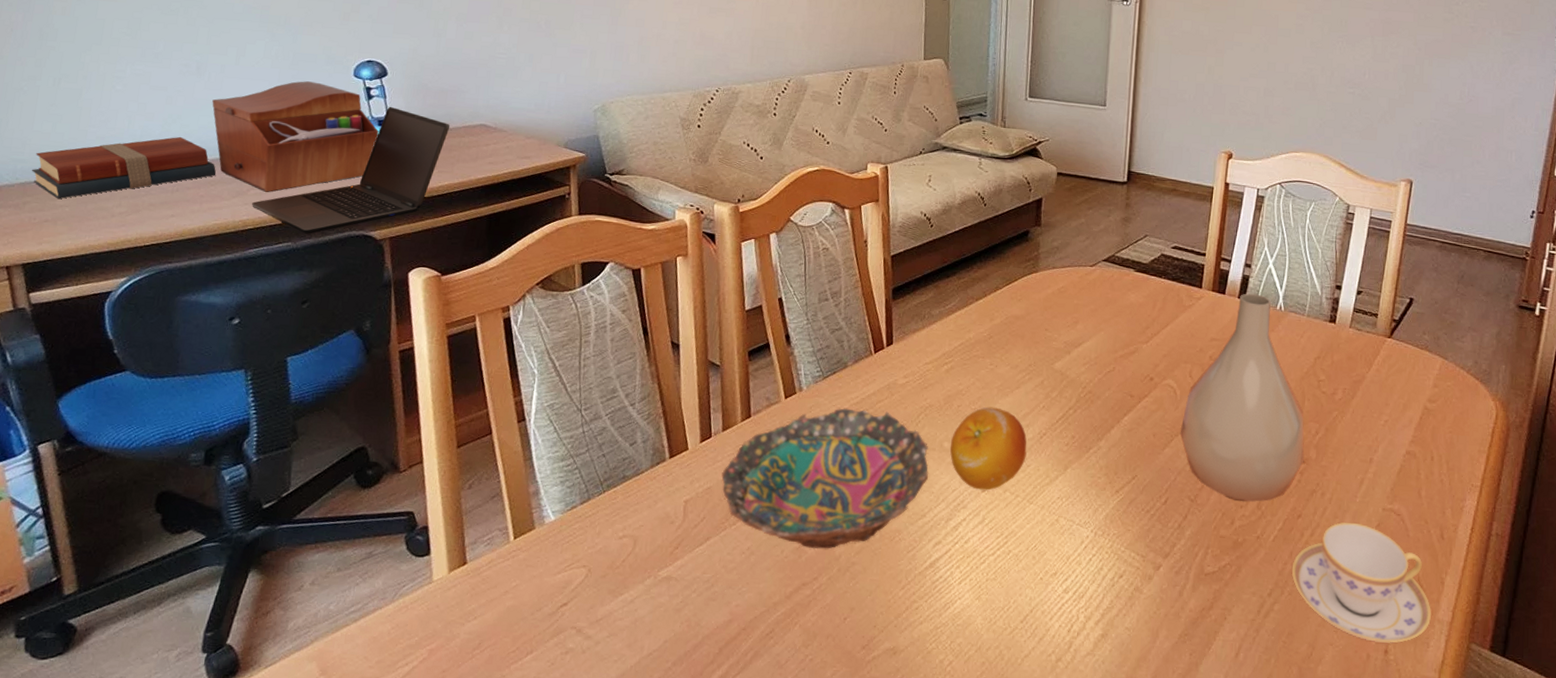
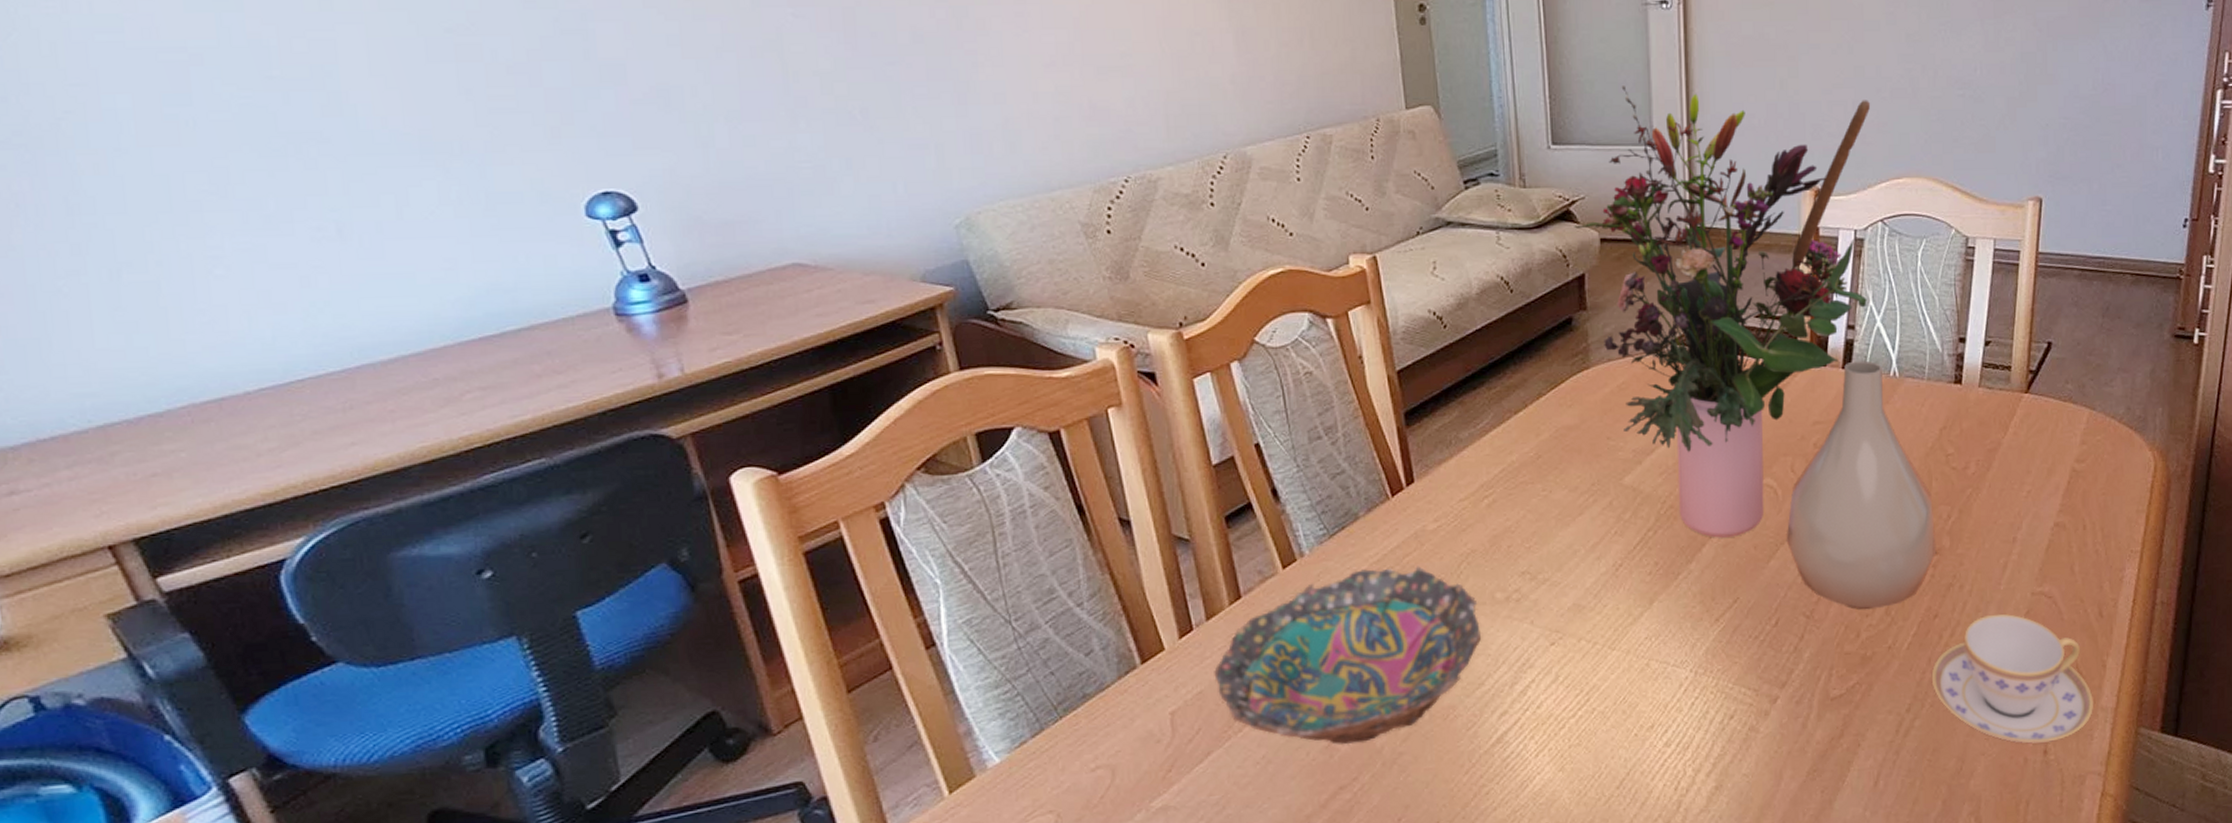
books: present [31,136,217,199] -> none [109,331,407,443]
sewing box: present [212,81,379,192] -> none [374,231,643,394]
laptop: present [251,107,451,234] -> none [471,254,749,444]
fruit: present [950,406,1027,490] -> none [1505,541,1601,643]
bouquet: none [1038,58,1279,424] -> present [1574,84,1871,538]

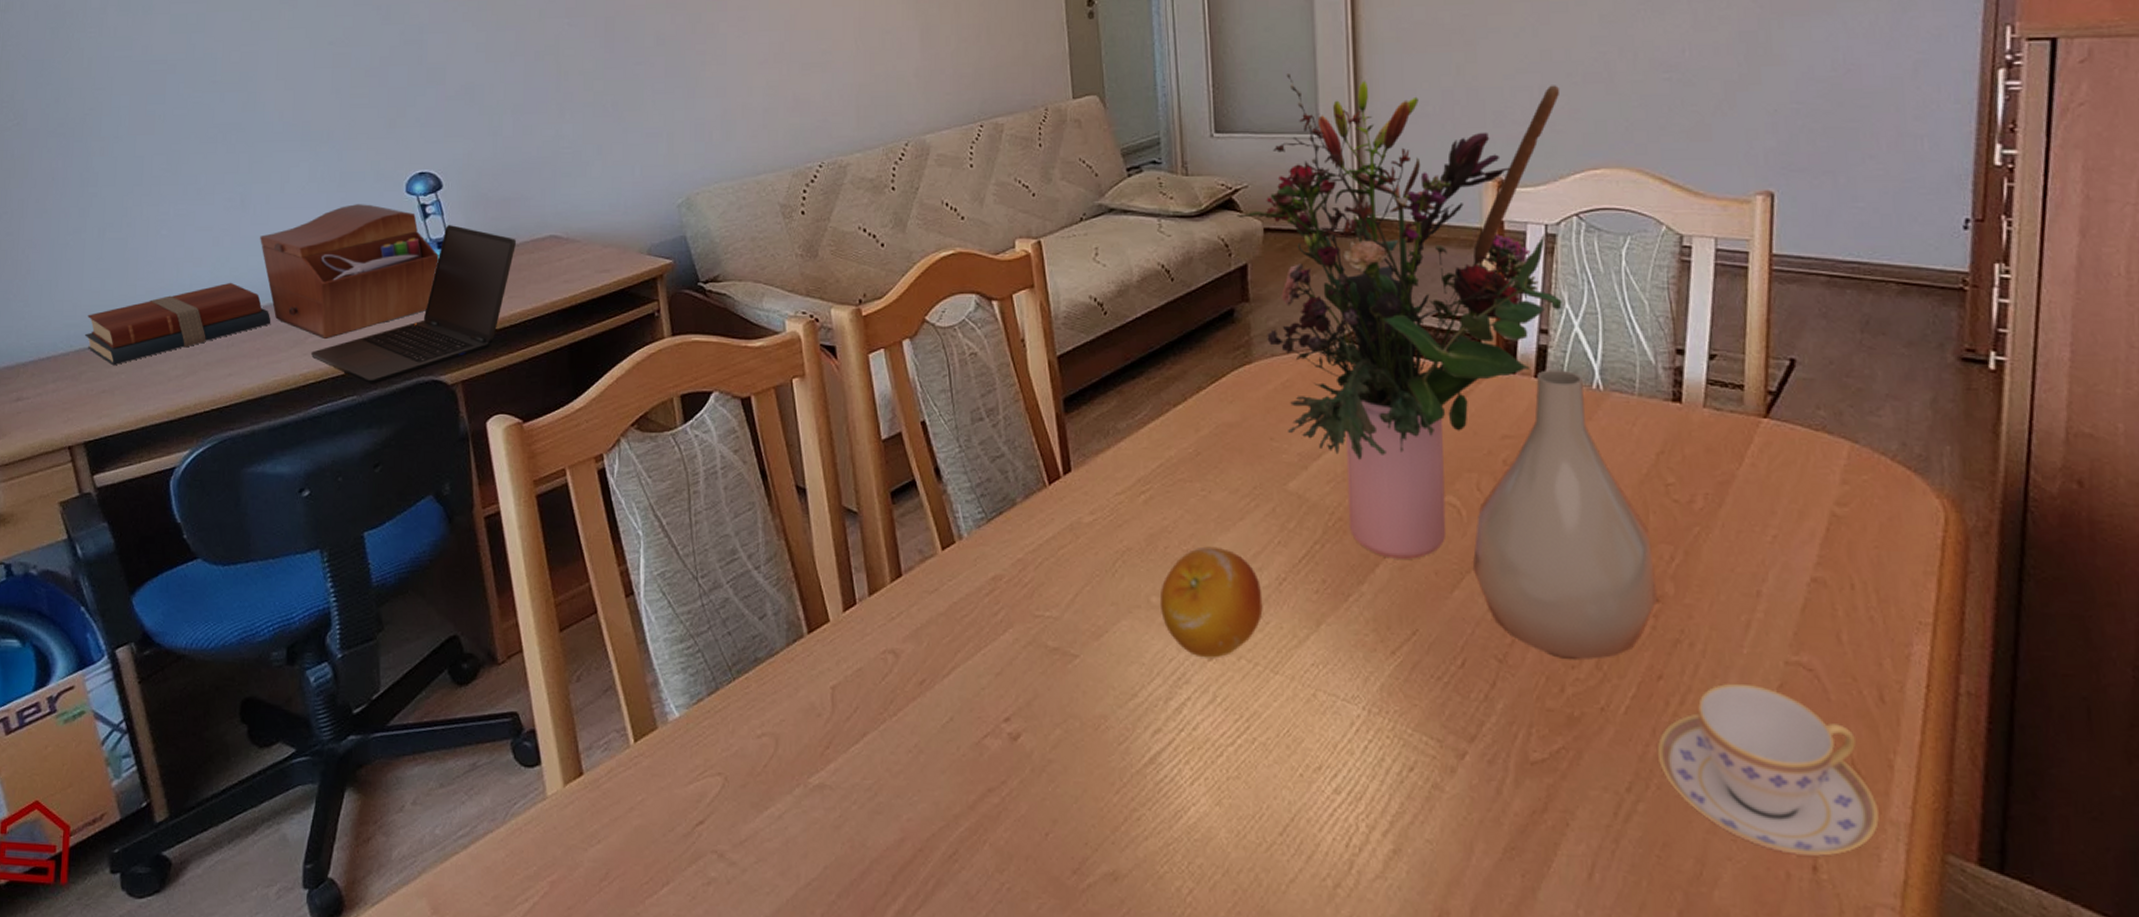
books: none [109,331,407,443] -> present [84,282,271,366]
sewing box: none [374,231,643,394] -> present [260,204,439,338]
laptop: none [471,254,749,444] -> present [310,225,517,384]
bowl: present [1214,566,1482,744] -> none [873,558,1136,743]
fruit: none [1505,541,1601,643] -> present [1161,546,1263,658]

